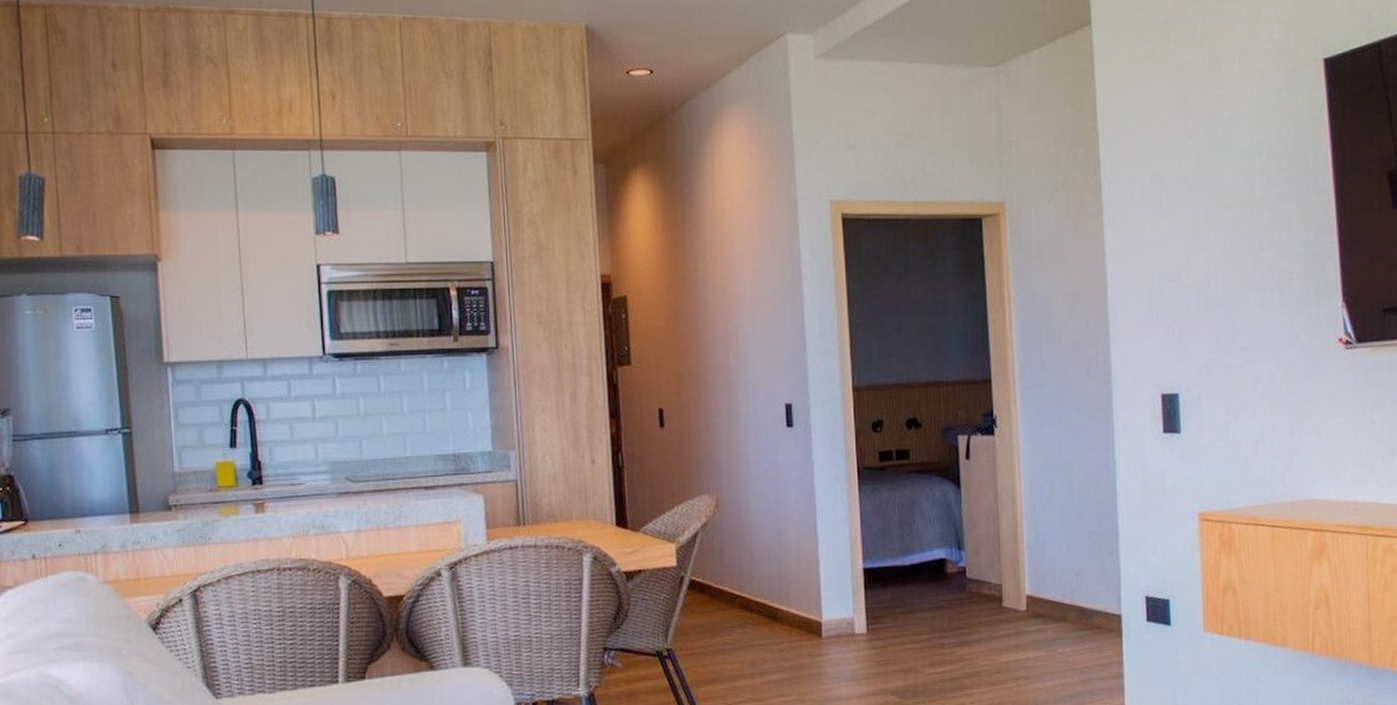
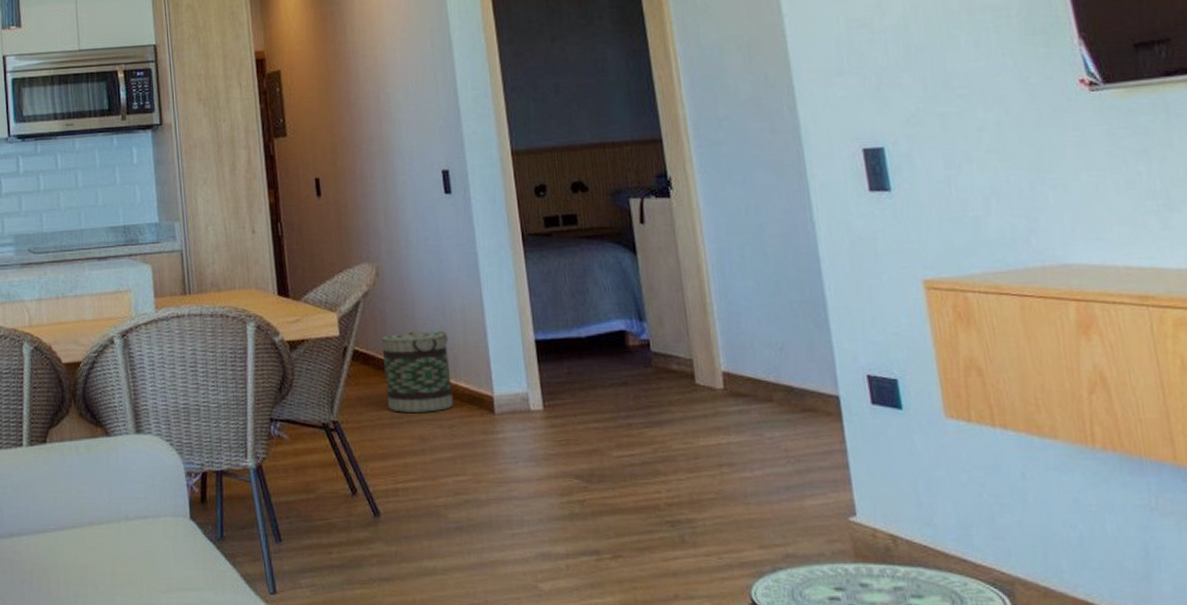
basket: none [718,559,784,639] -> present [381,330,453,412]

